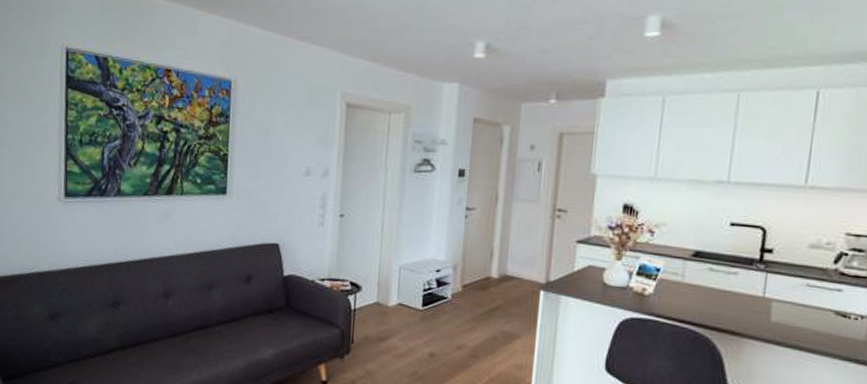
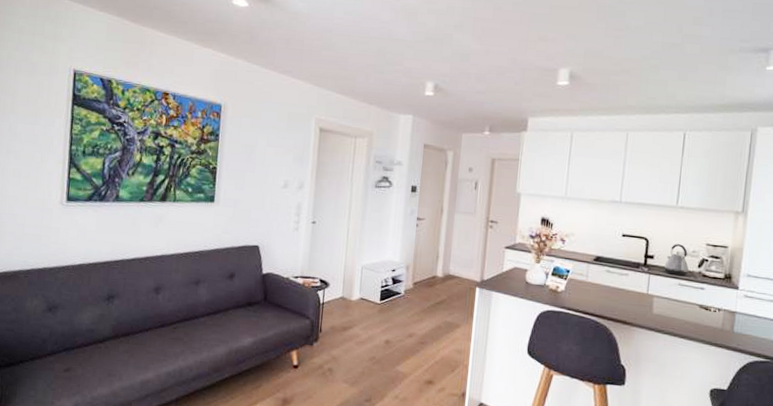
kettle: none [787,234,822,274] -> present [664,244,690,276]

